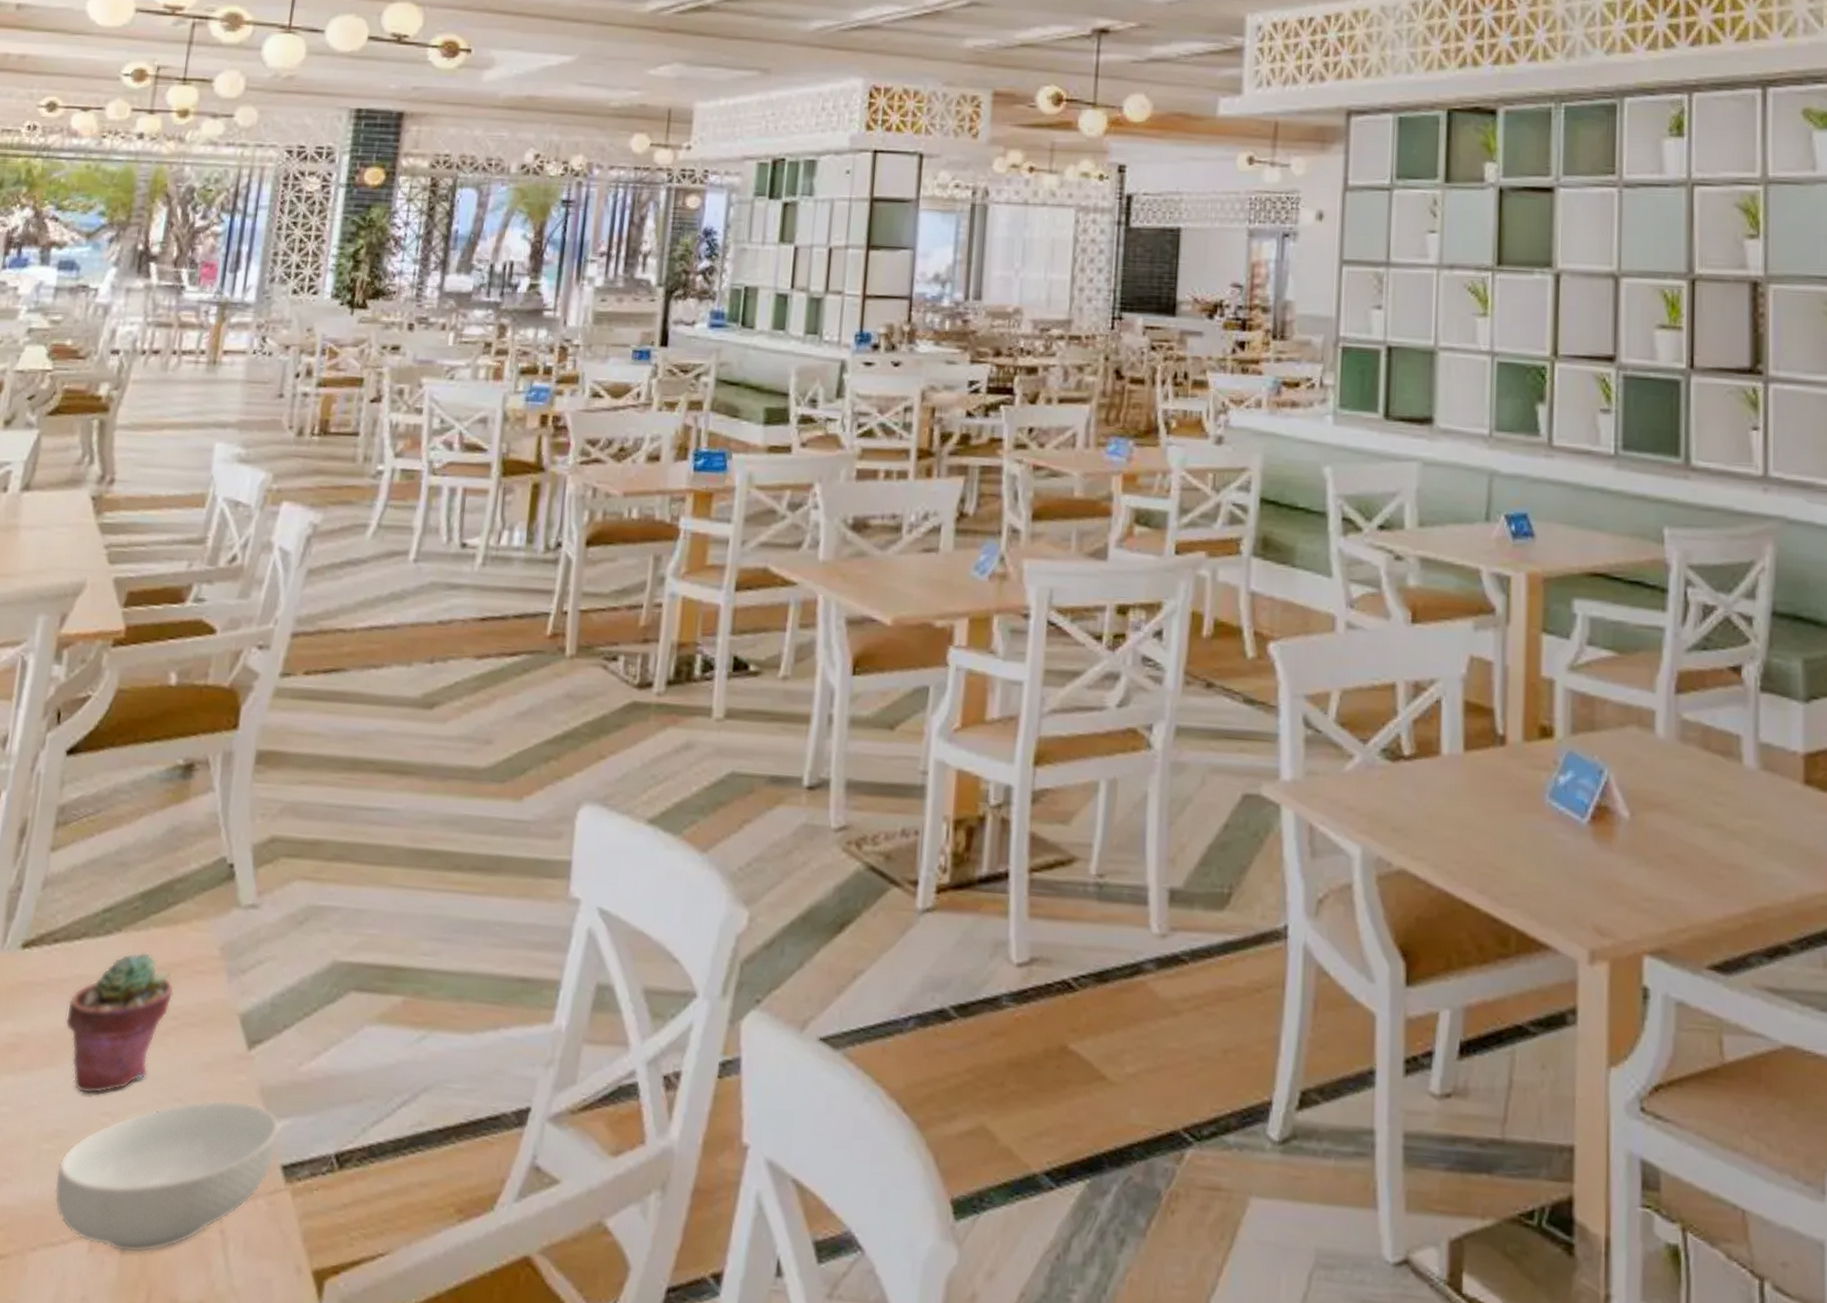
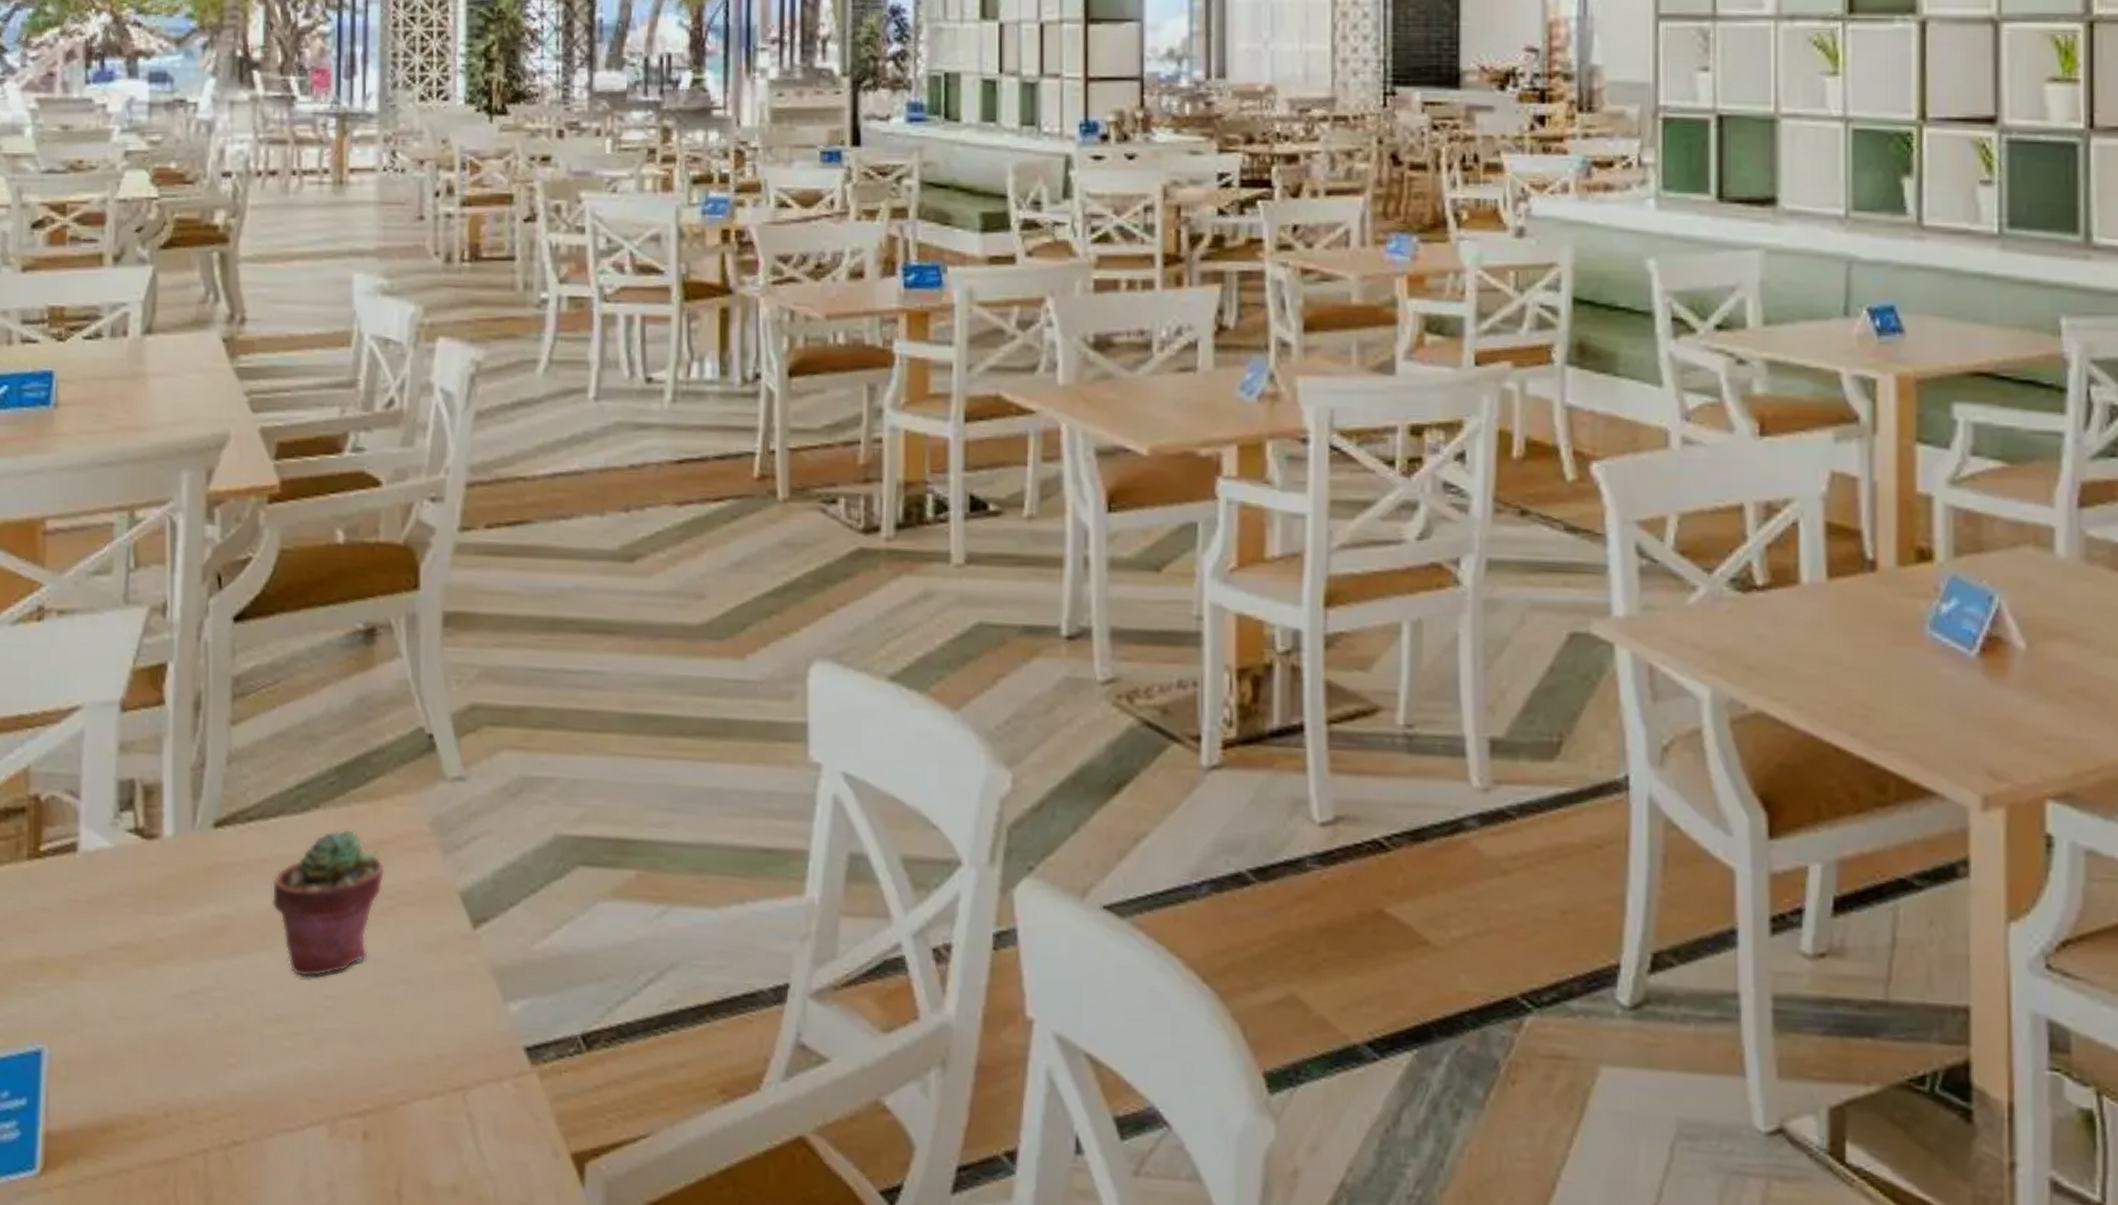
cereal bowl: present [54,1099,280,1254] -> none [283,981,518,1139]

